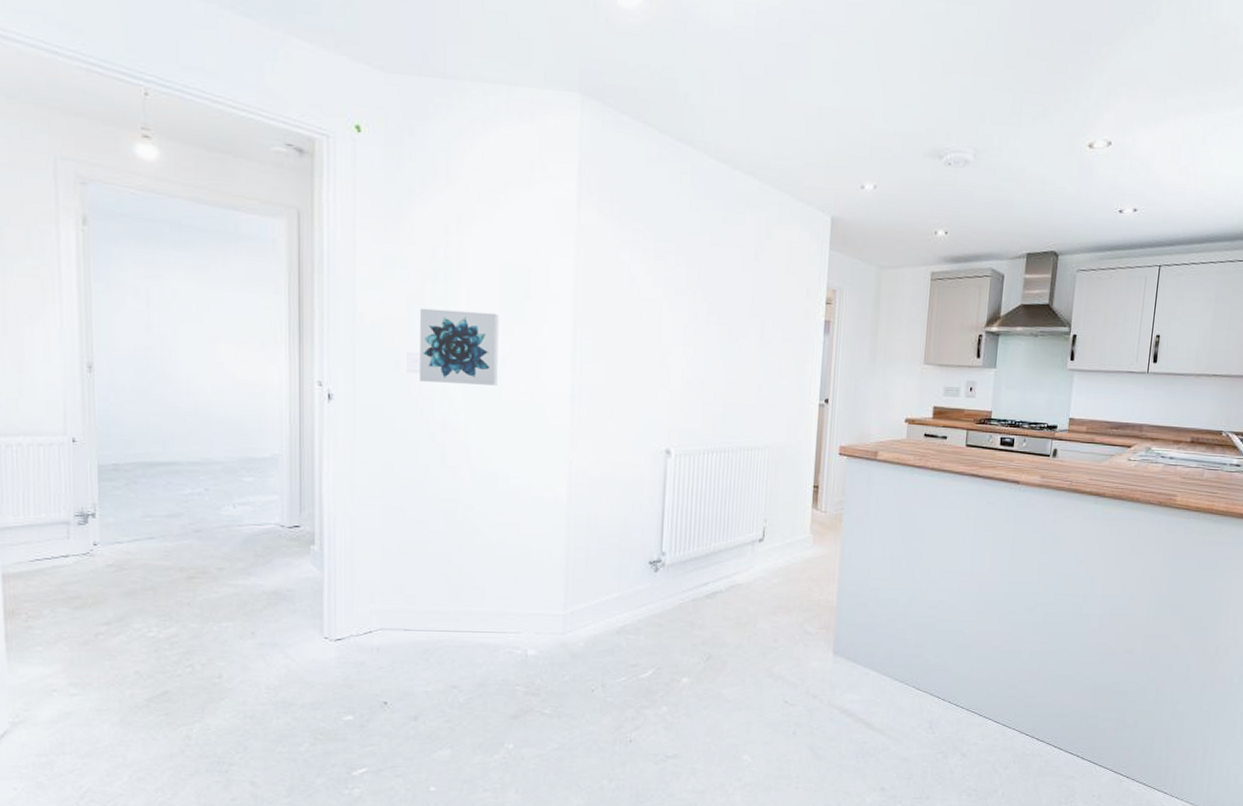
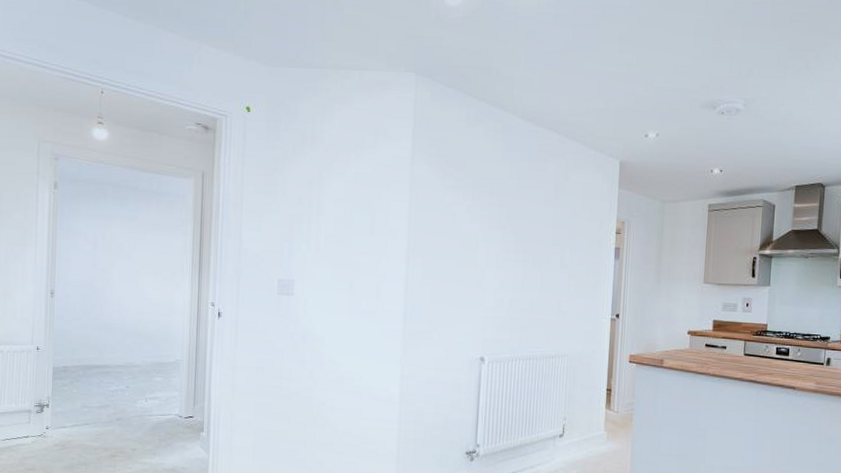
wall art: present [420,308,499,386] -> none [287,244,349,305]

